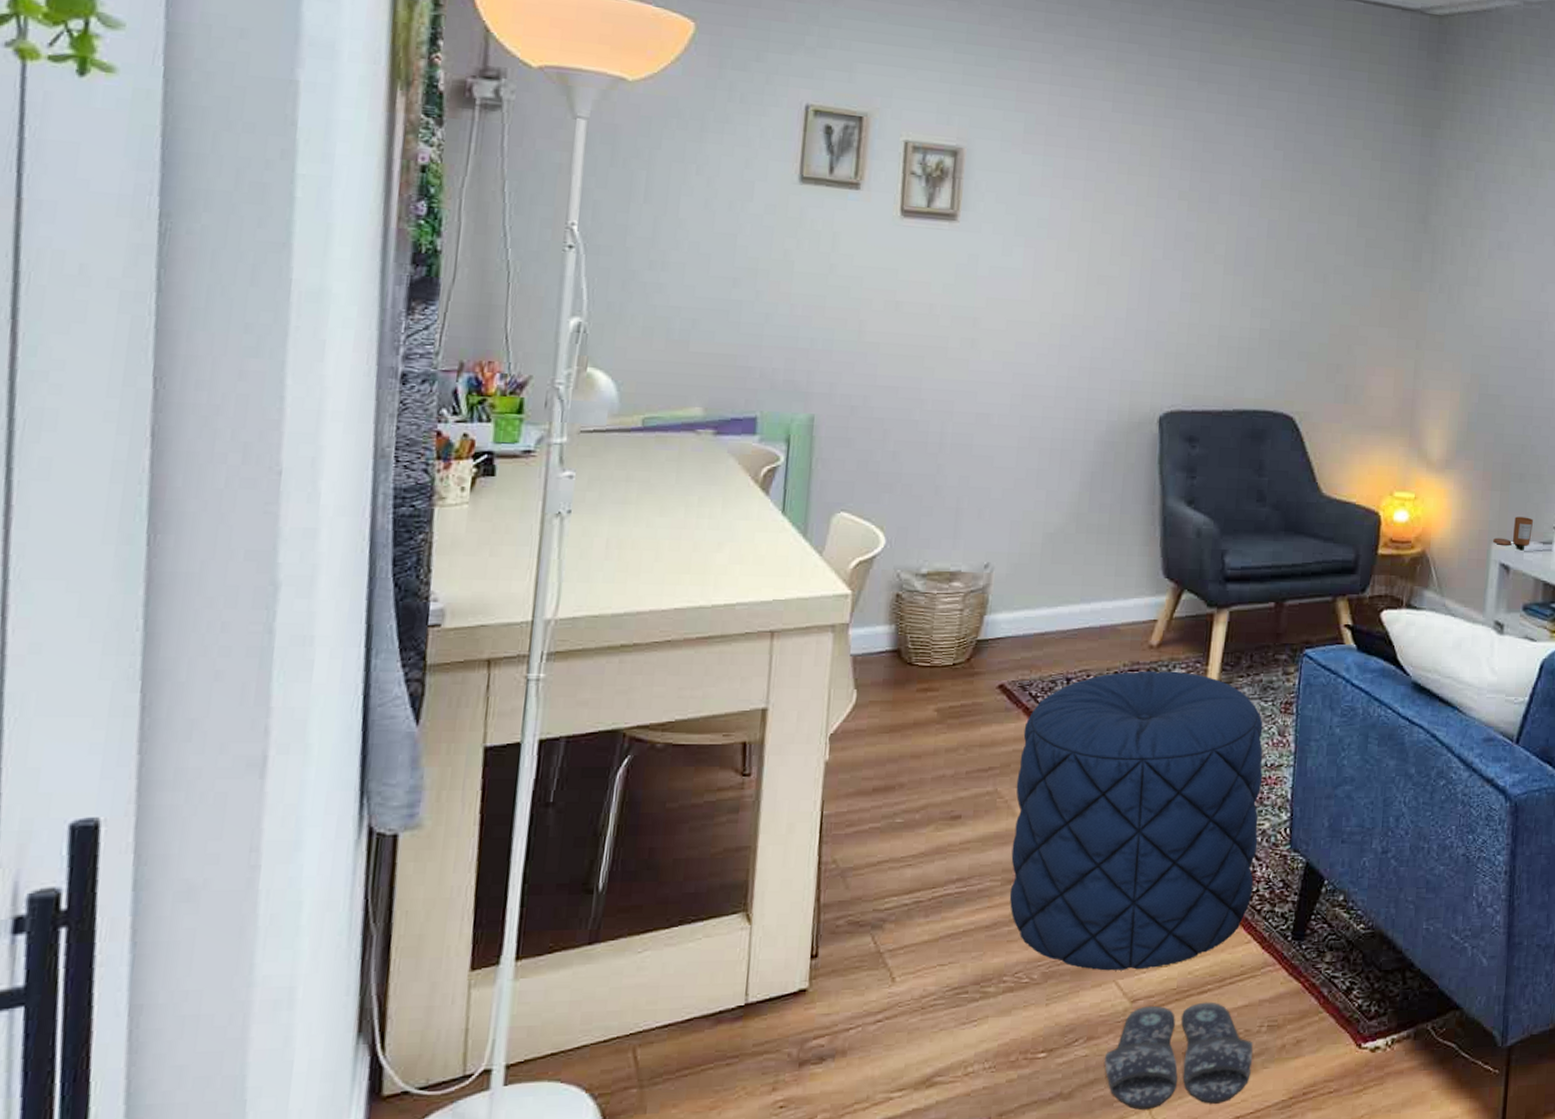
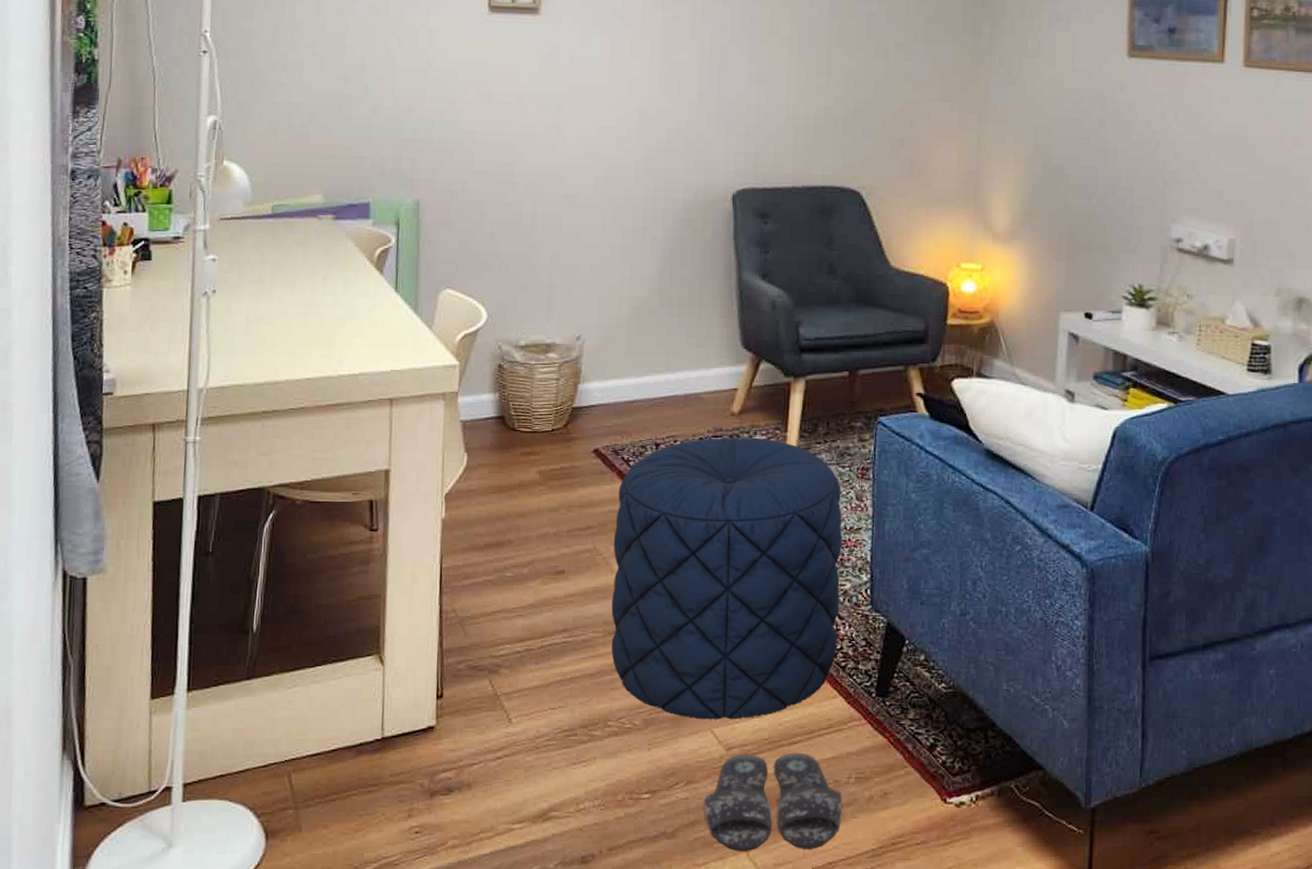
candle: present [1492,516,1534,546] -> none [1060,286,1102,315]

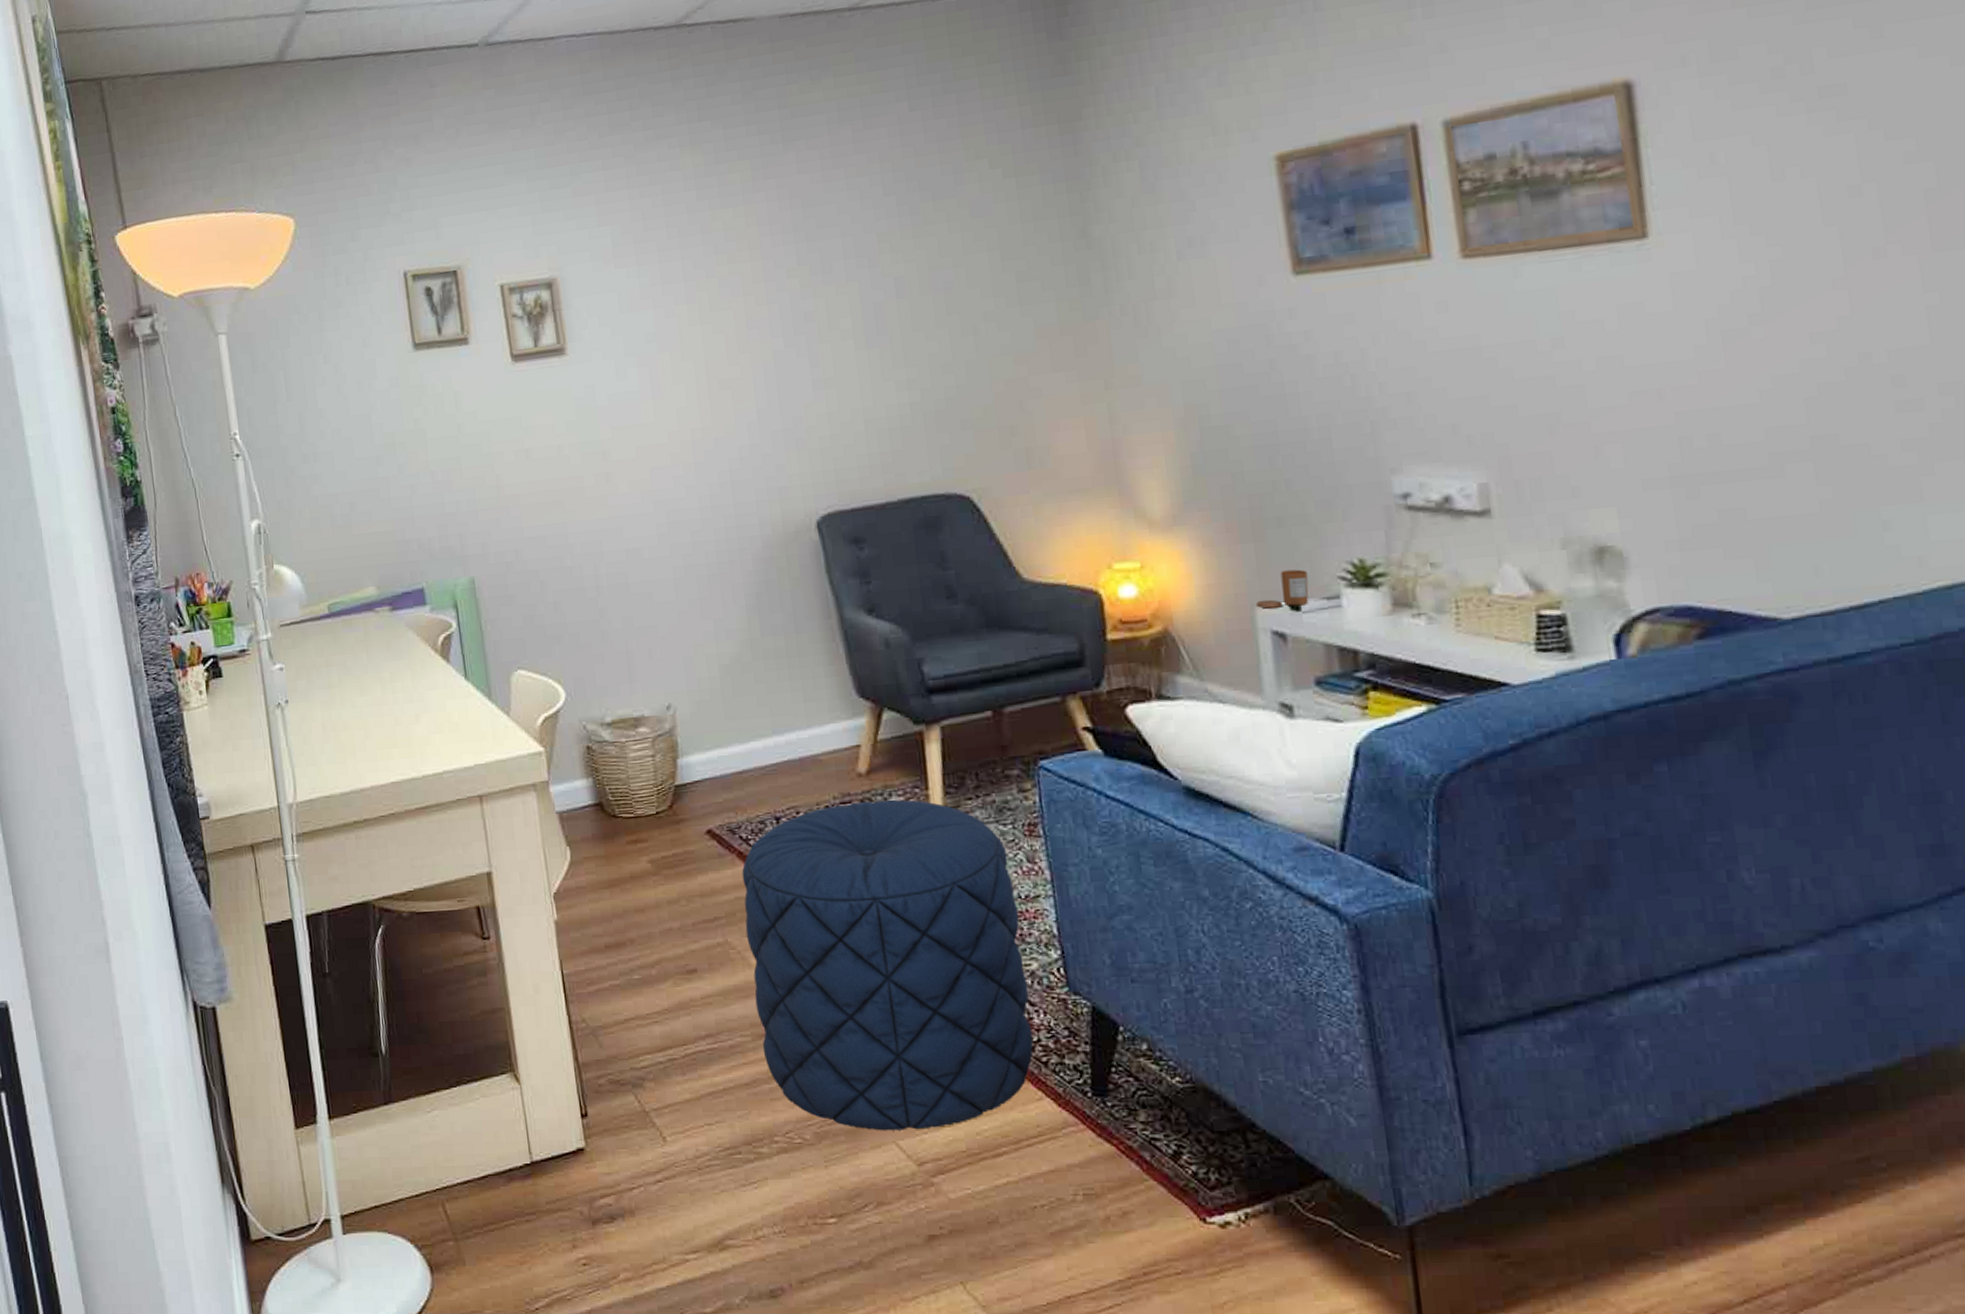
slippers: present [703,752,842,851] -> none [900,1166,1074,1283]
candle: none [1060,286,1102,315] -> present [1255,569,1309,609]

